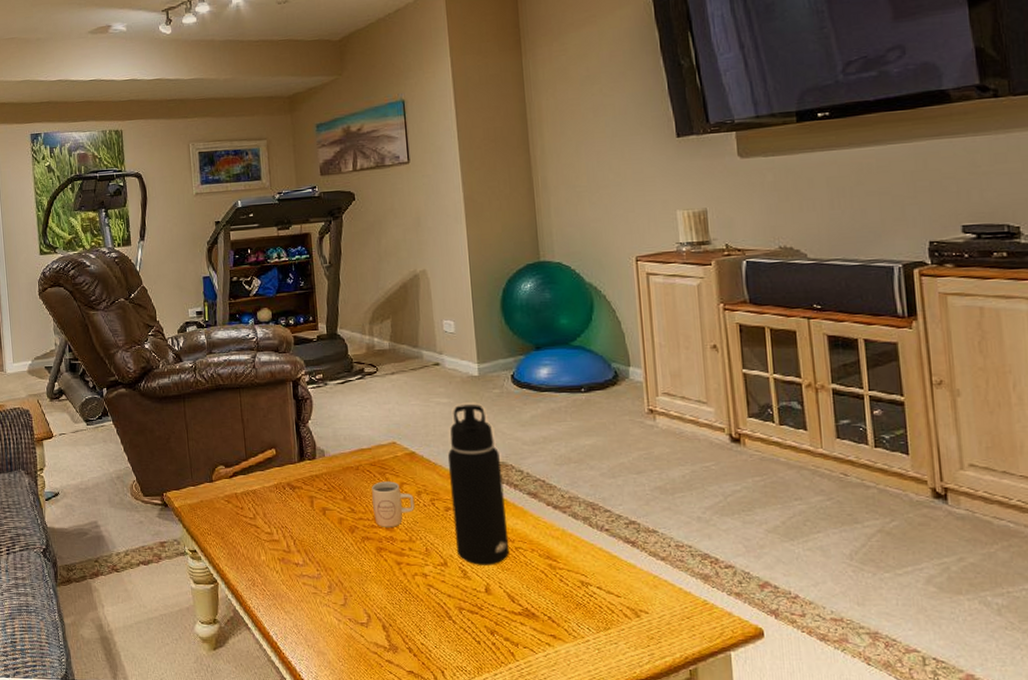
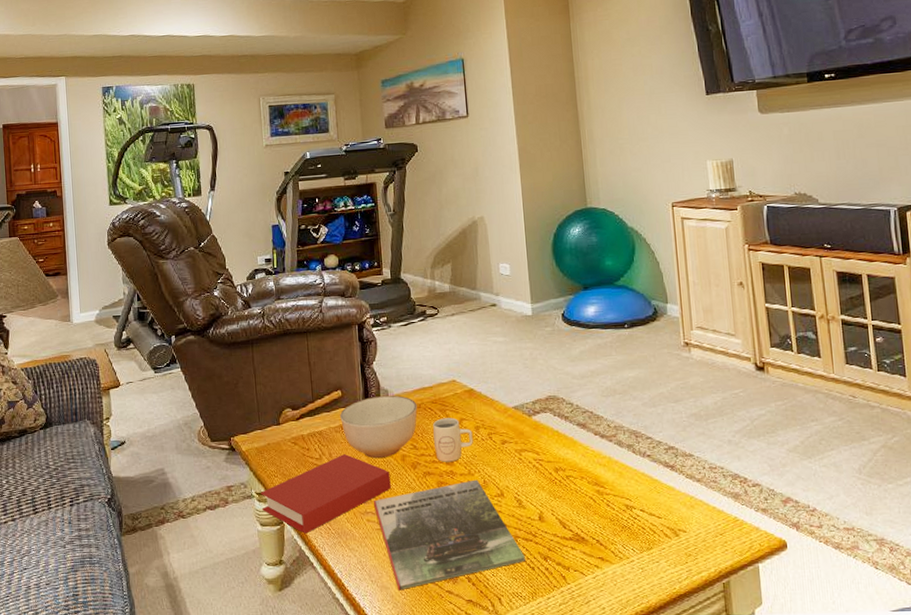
book: none [194,515,328,594] -> present [260,454,391,534]
bowl: none [275,455,355,520] -> present [340,395,418,458]
magazine: none [309,547,471,657] -> present [373,479,526,591]
water bottle: present [447,404,510,565] -> none [503,342,561,494]

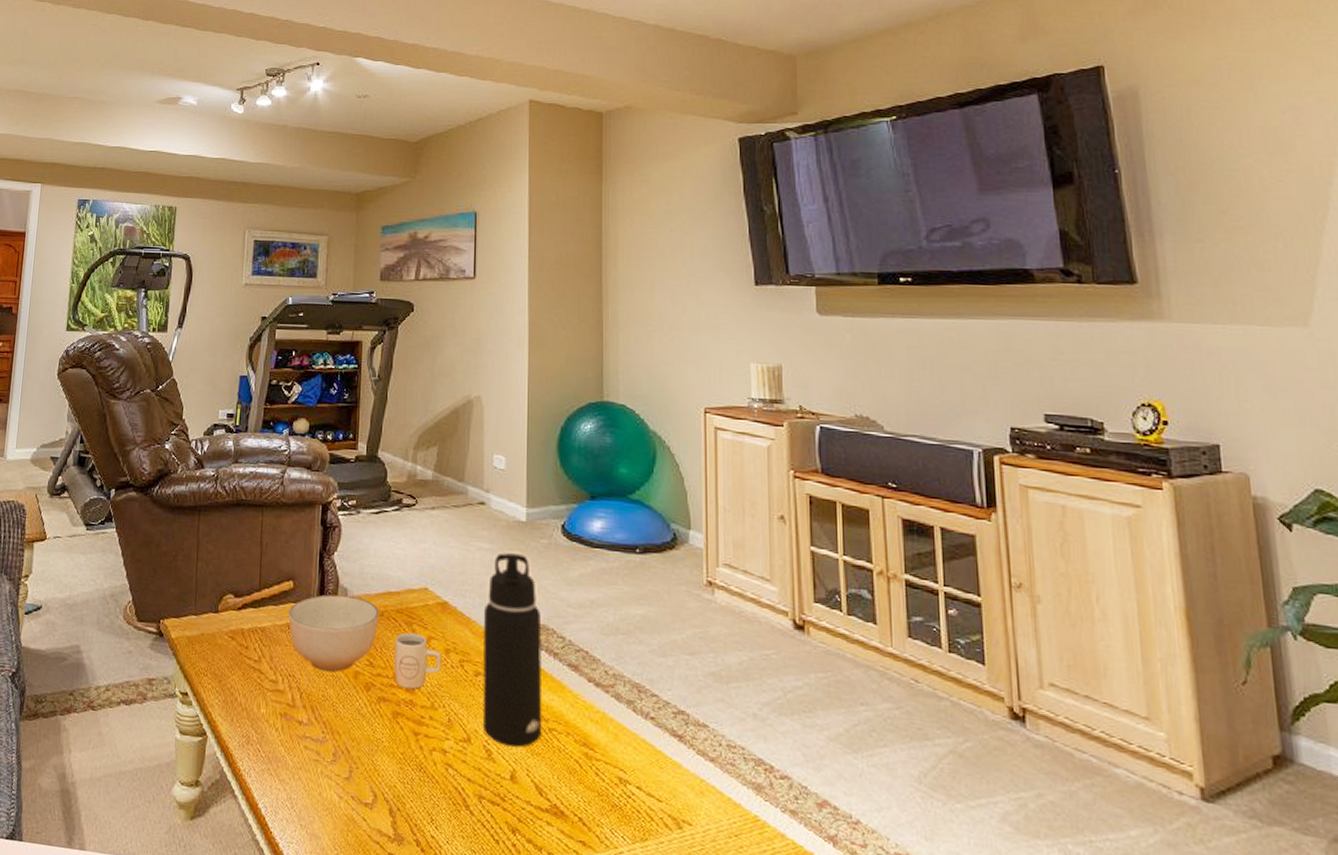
book: present [260,454,391,534] -> none [183,660,338,752]
magazine: present [373,479,526,591] -> none [314,715,489,843]
water bottle: none [503,342,561,494] -> present [482,553,542,747]

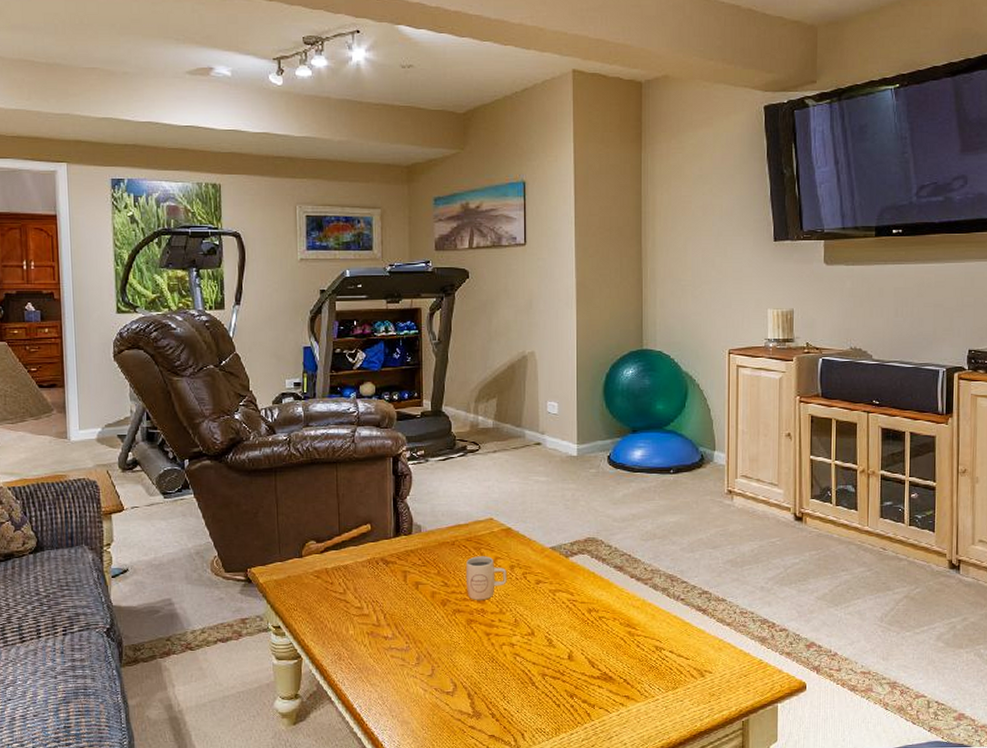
bowl: present [288,594,380,672] -> none [368,531,451,594]
water bottle: present [482,553,542,747] -> none [542,483,593,634]

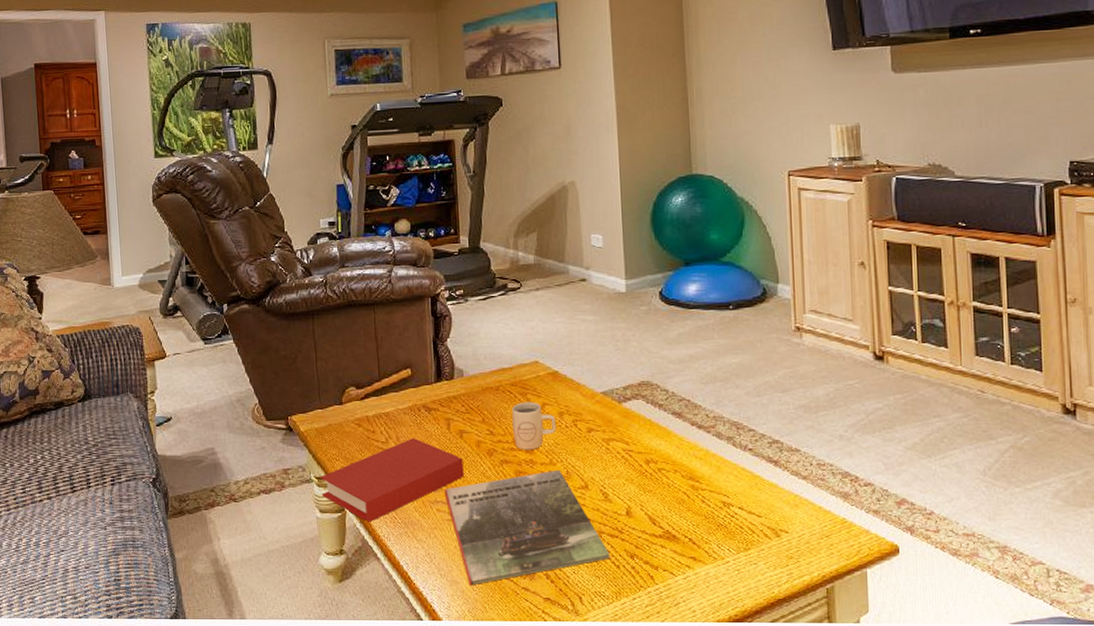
book: none [277,589,418,668] -> present [320,438,464,522]
magazine: none [398,618,551,725] -> present [444,469,610,586]

